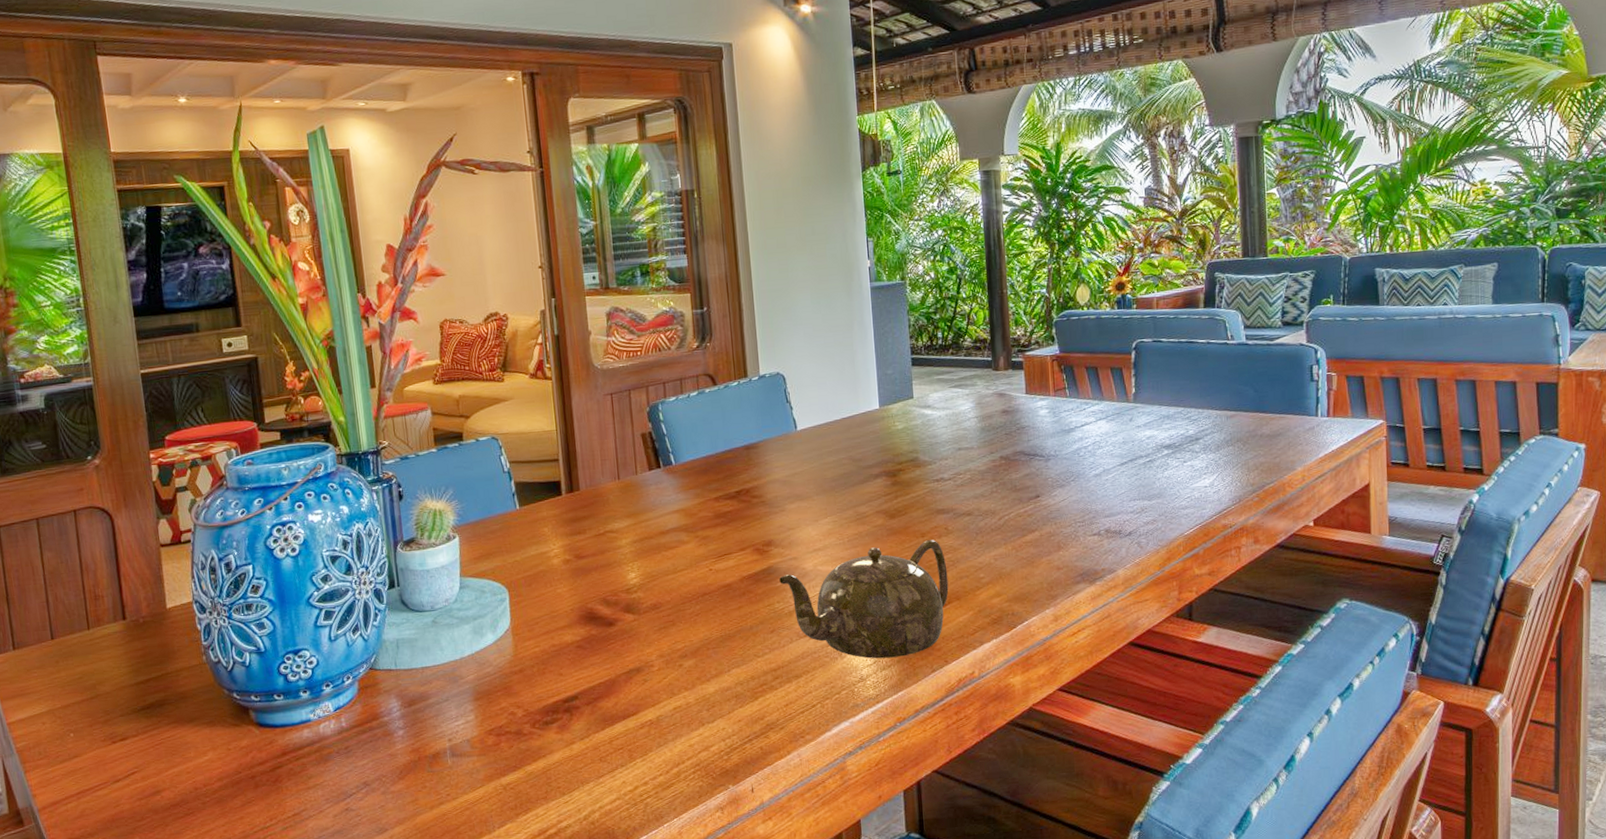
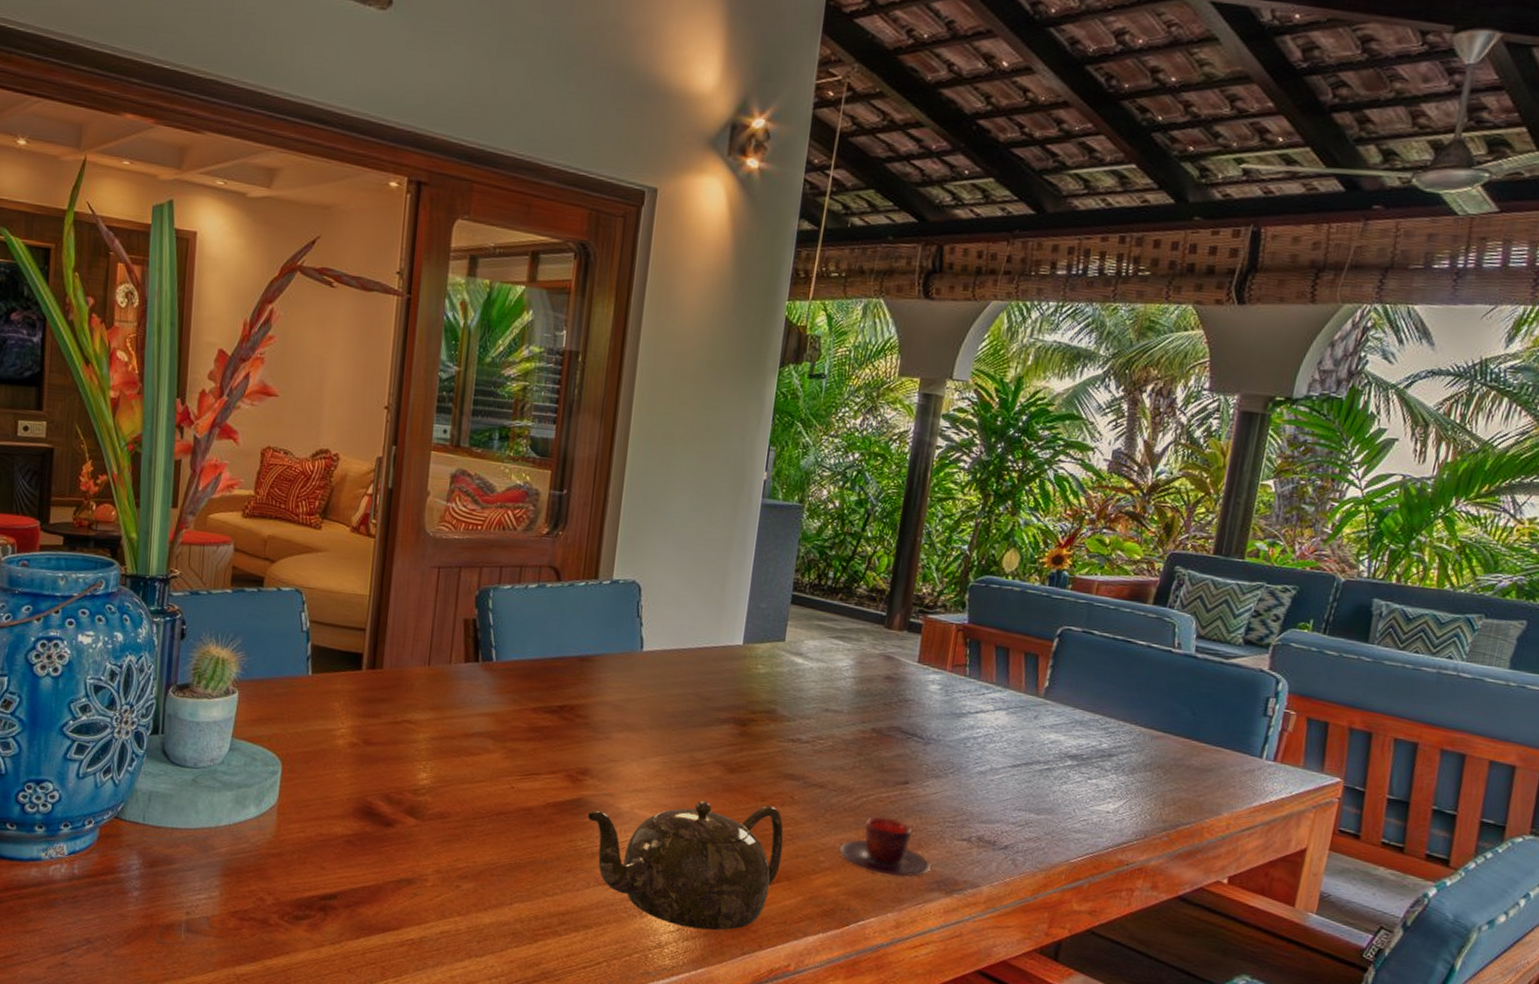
teacup: none [994,529,1073,578] -> present [838,816,931,877]

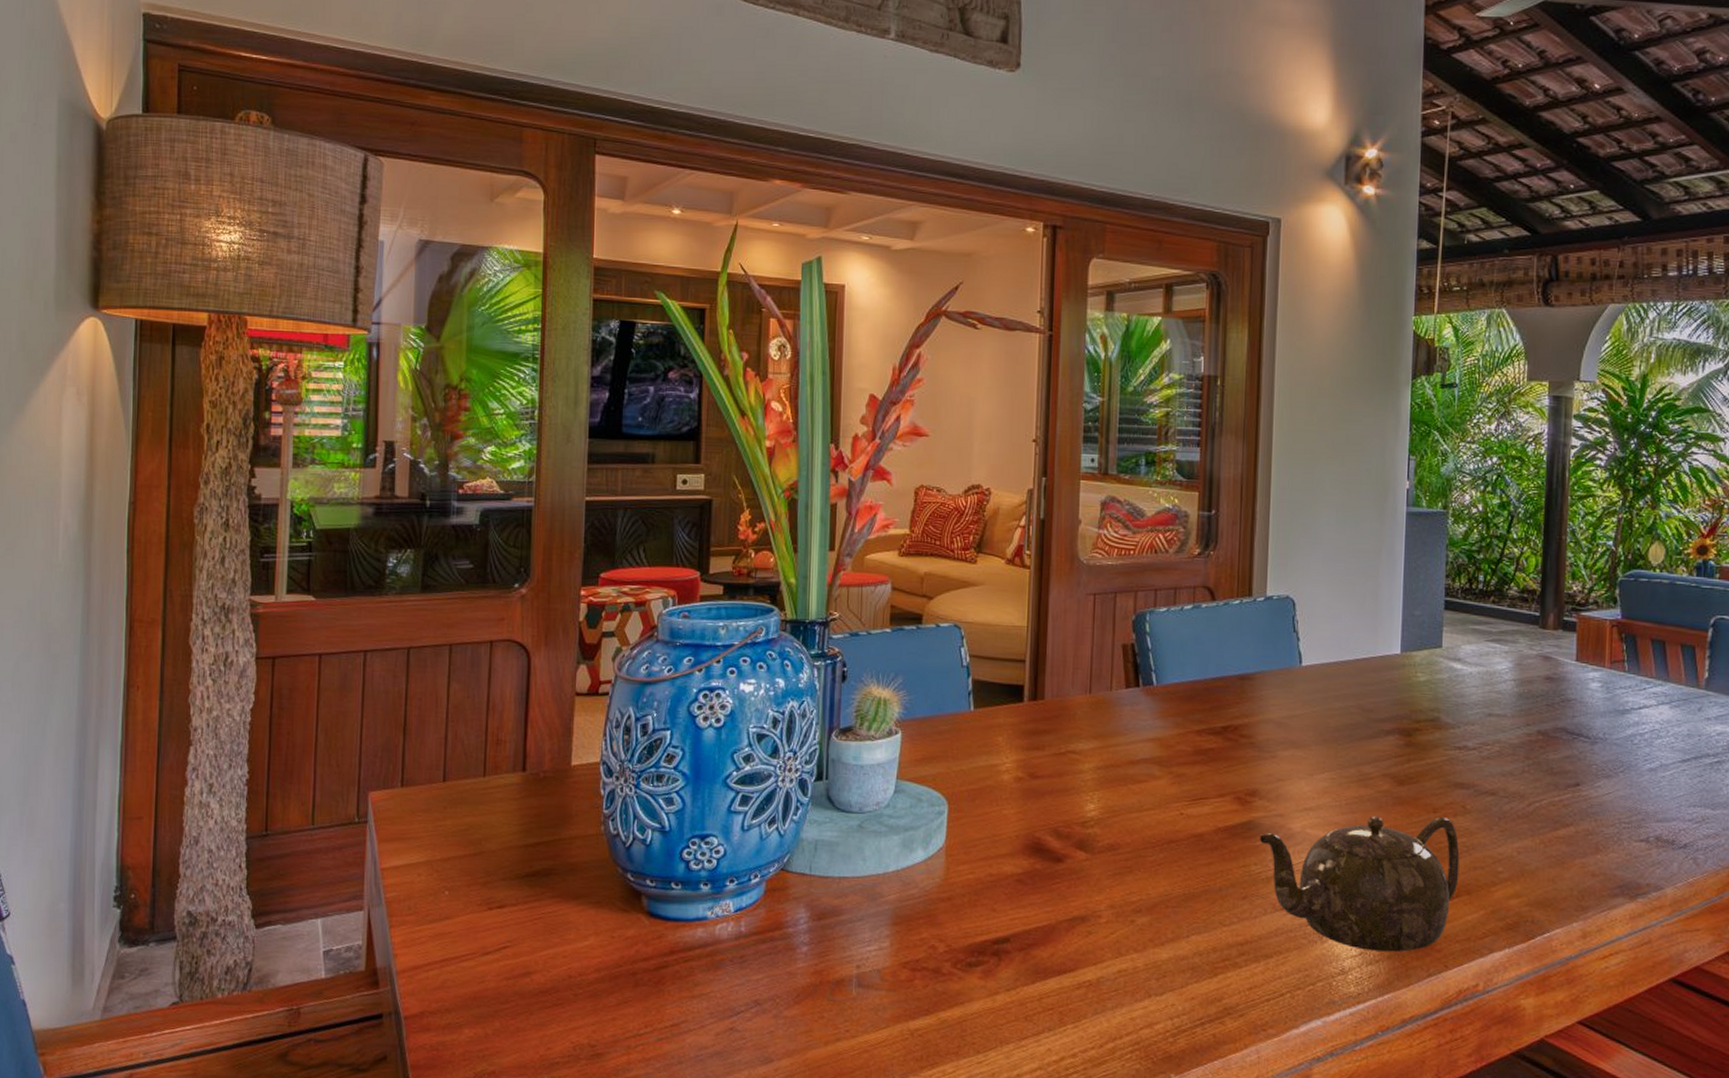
teacup: present [838,816,931,877] -> none [1516,821,1611,883]

